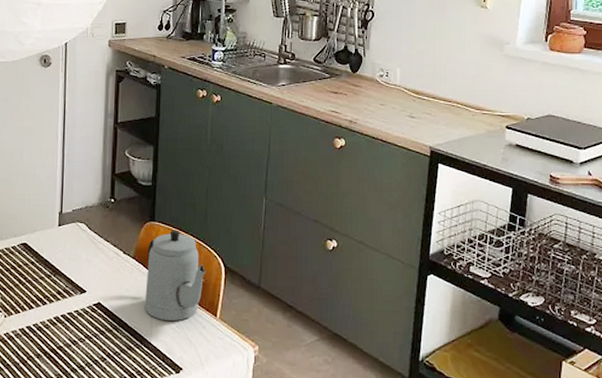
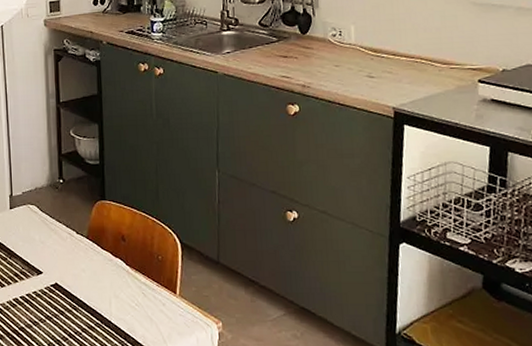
teapot: present [144,230,206,322] -> none [100,207,162,300]

